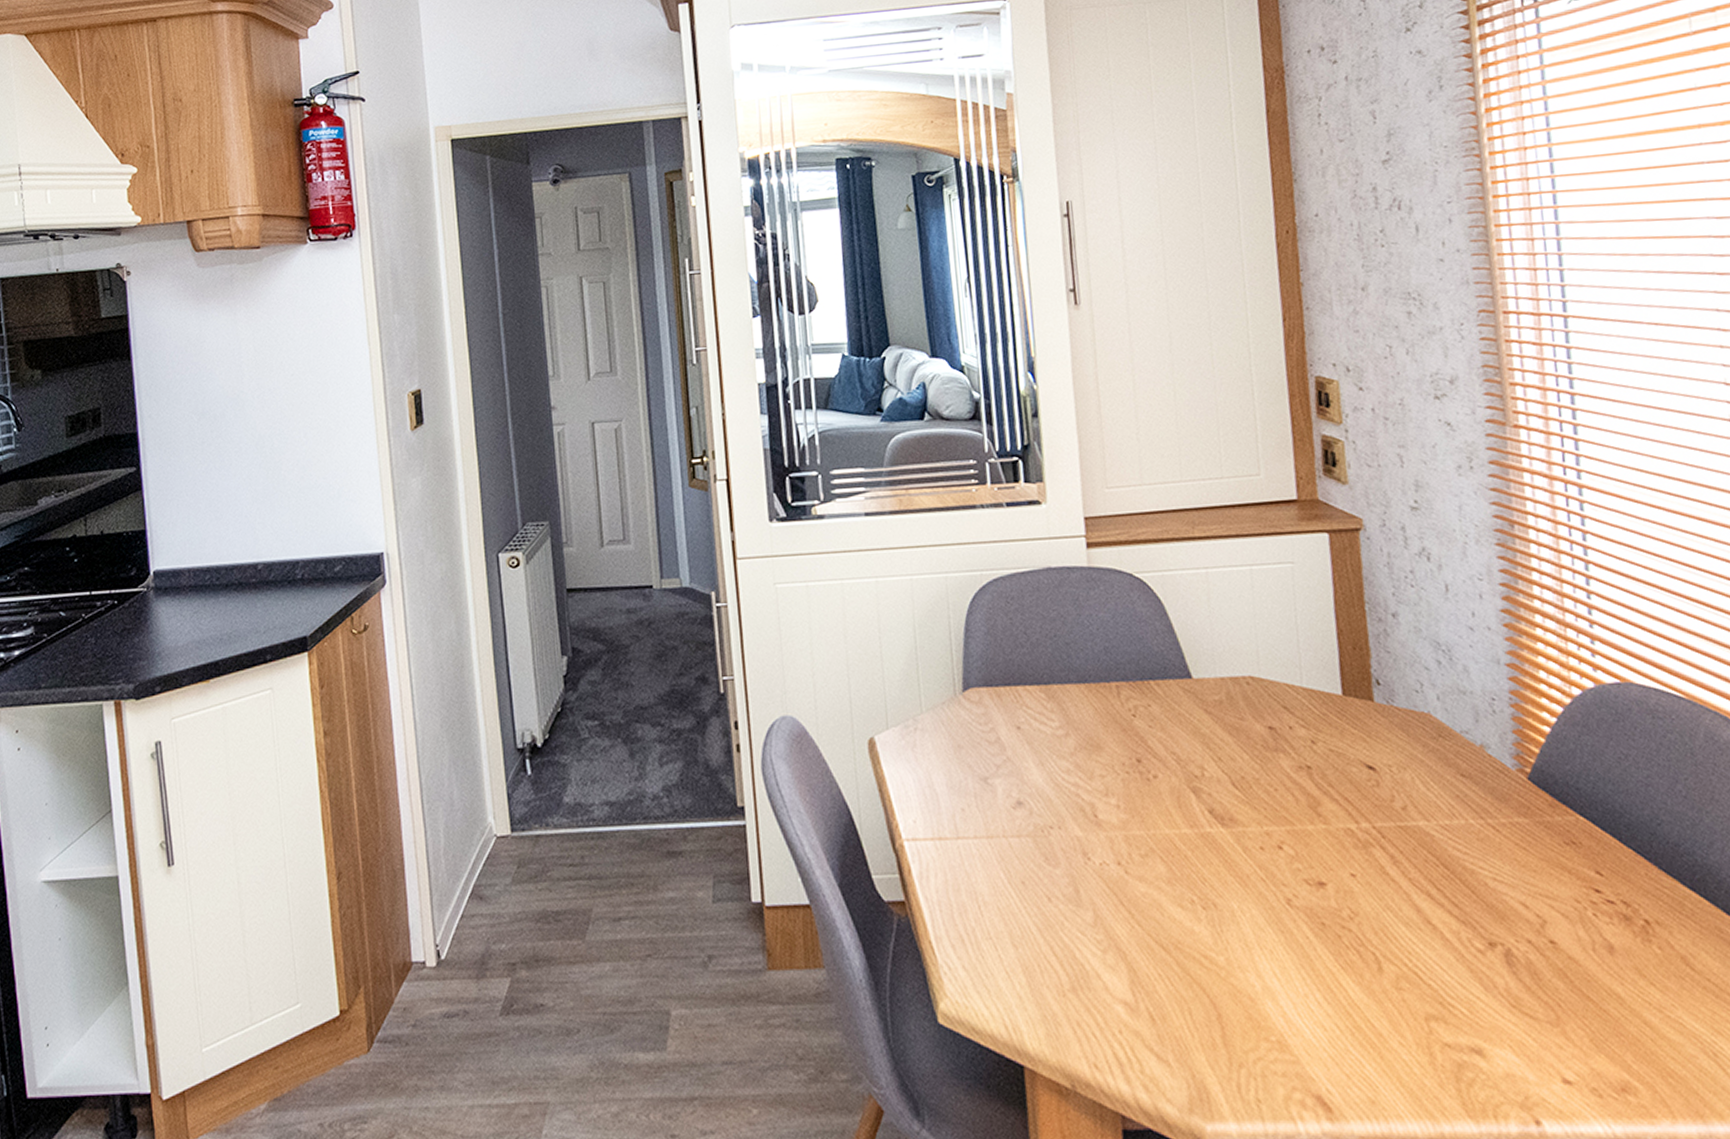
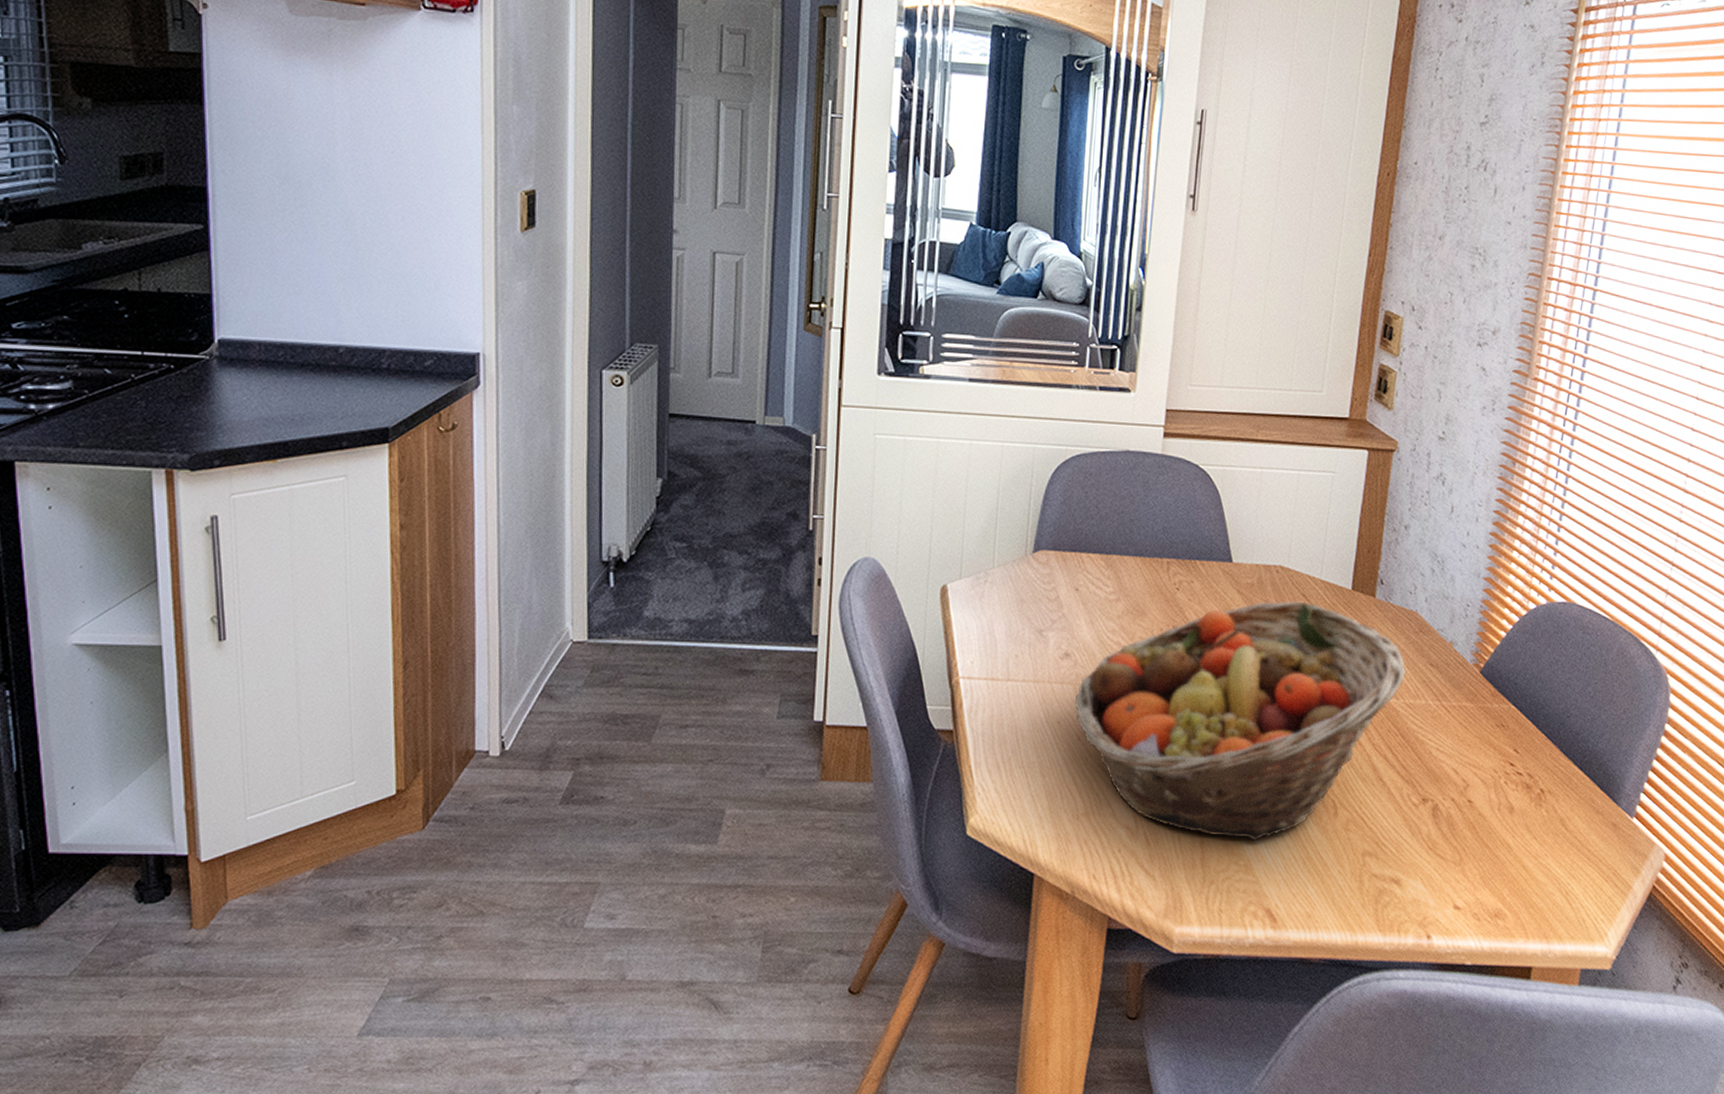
fruit basket: none [1036,715,1432,1011] -> present [1074,601,1406,842]

